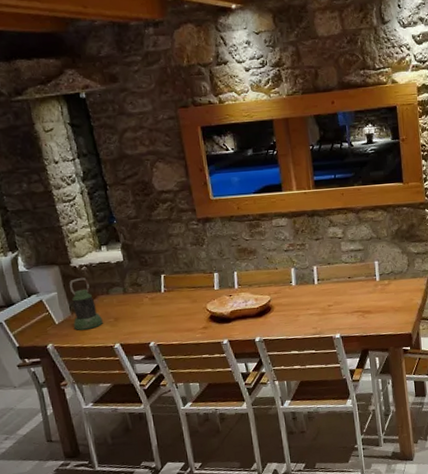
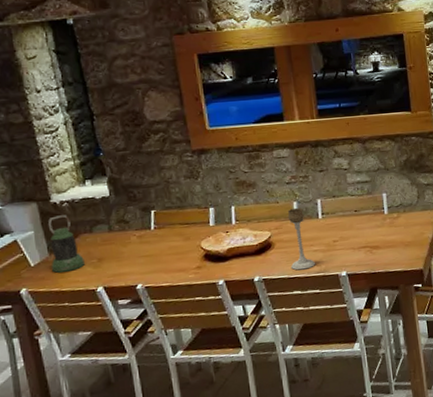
candle holder: none [286,273,311,332] -> present [287,207,315,270]

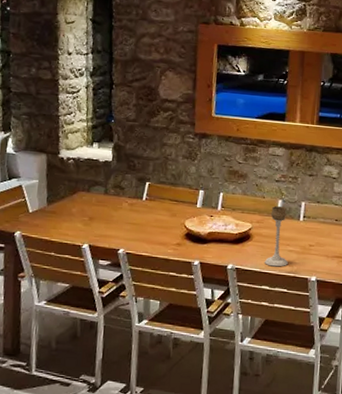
lantern: present [47,215,85,273] -> none [46,170,77,224]

